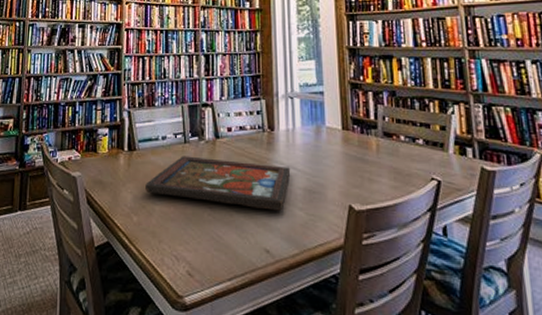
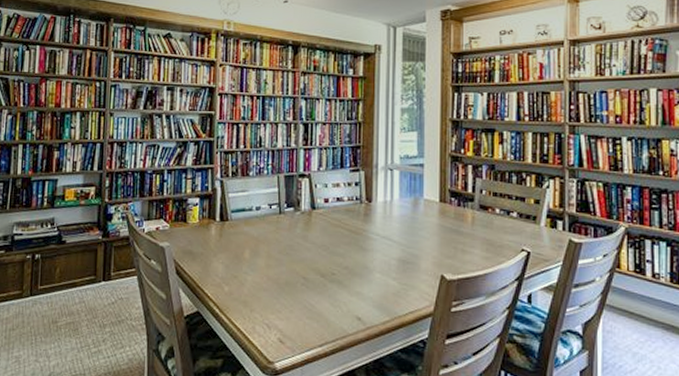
framed painting: present [145,156,291,211] -> none [238,226,386,281]

